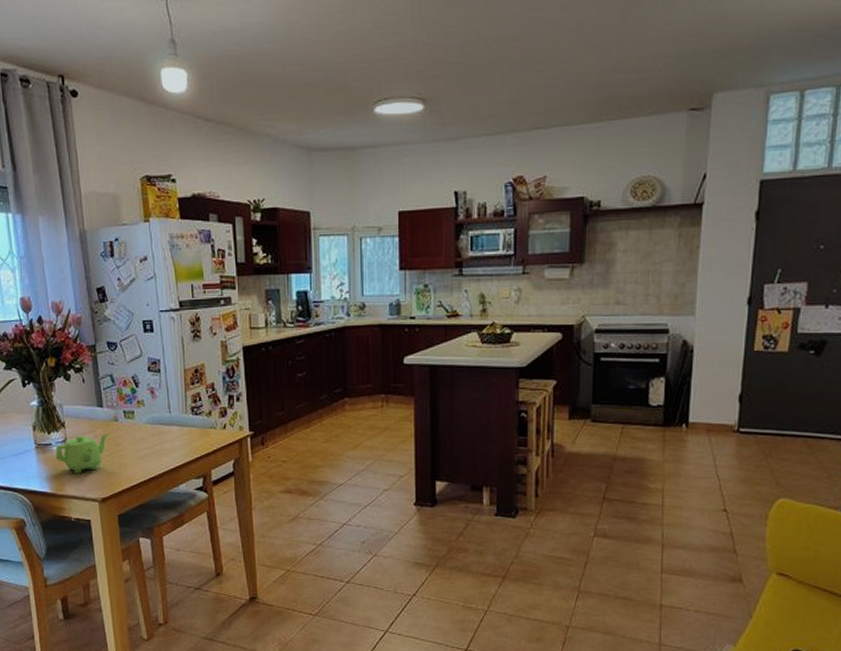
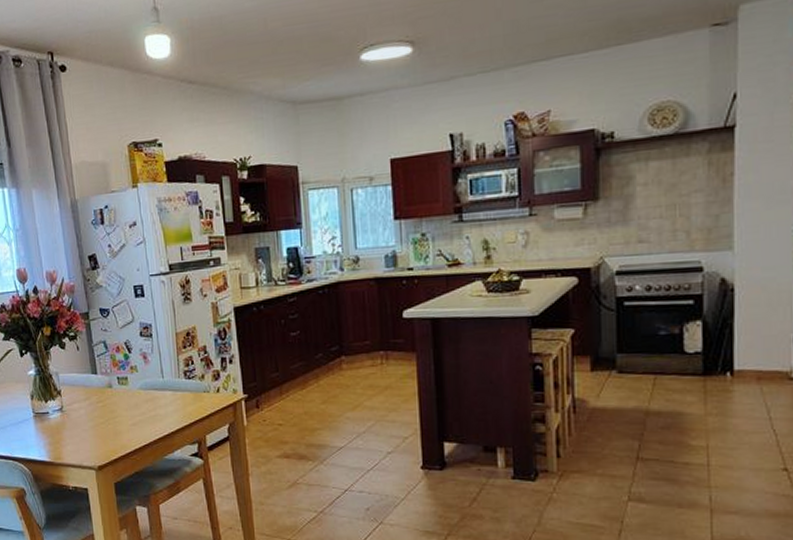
teapot: present [55,433,109,473] -> none [52,400,104,441]

